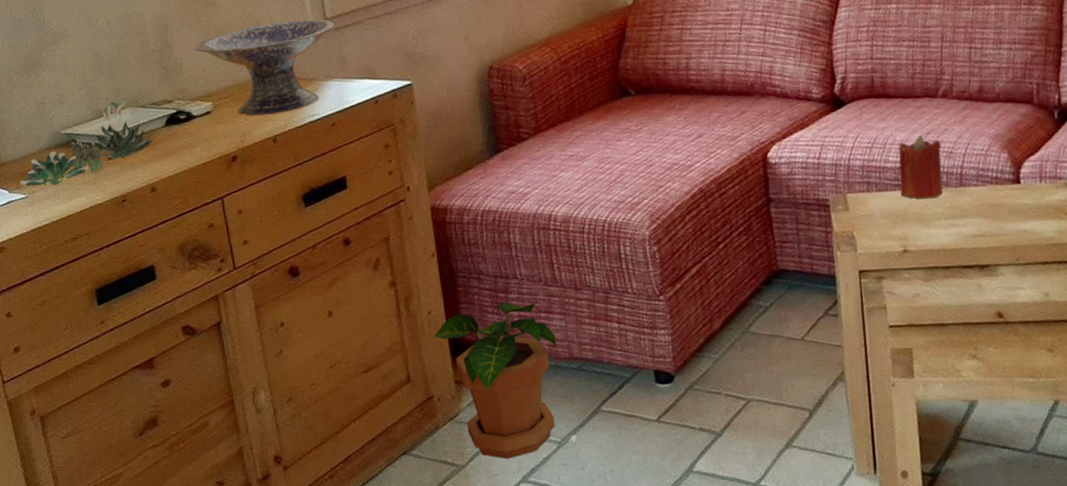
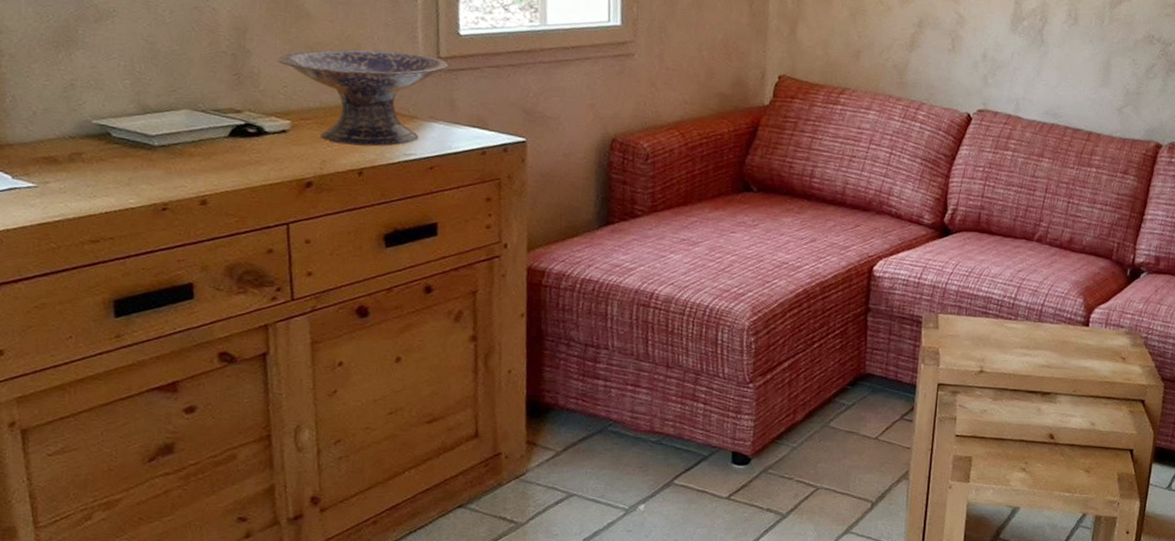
succulent plant: present [21,101,156,187] -> none [30,99,214,180]
potted plant: present [434,301,558,459] -> none [510,369,640,521]
candle: present [898,135,943,199] -> none [986,272,1029,329]

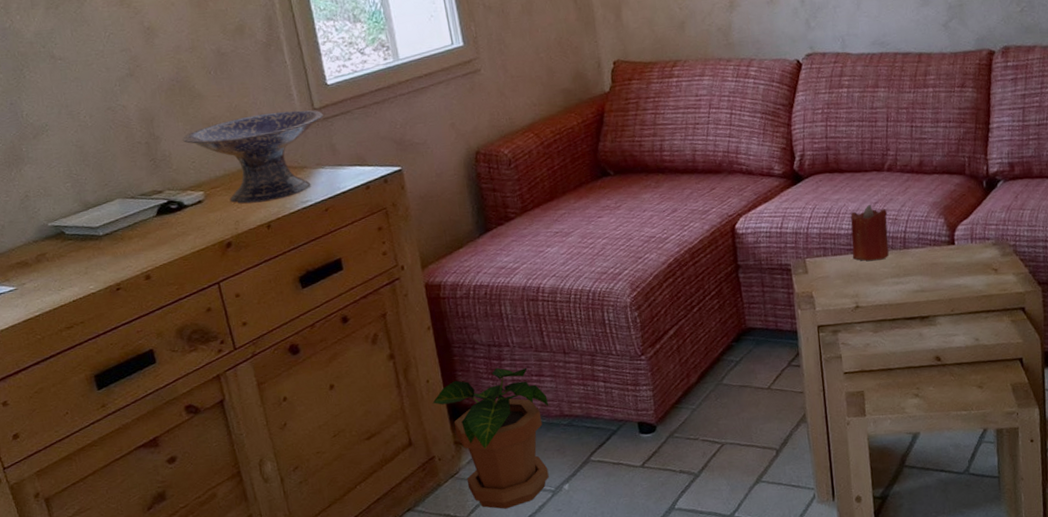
potted plant: none [510,369,640,521] -> present [432,367,549,509]
candle: none [986,272,1029,329] -> present [850,205,889,261]

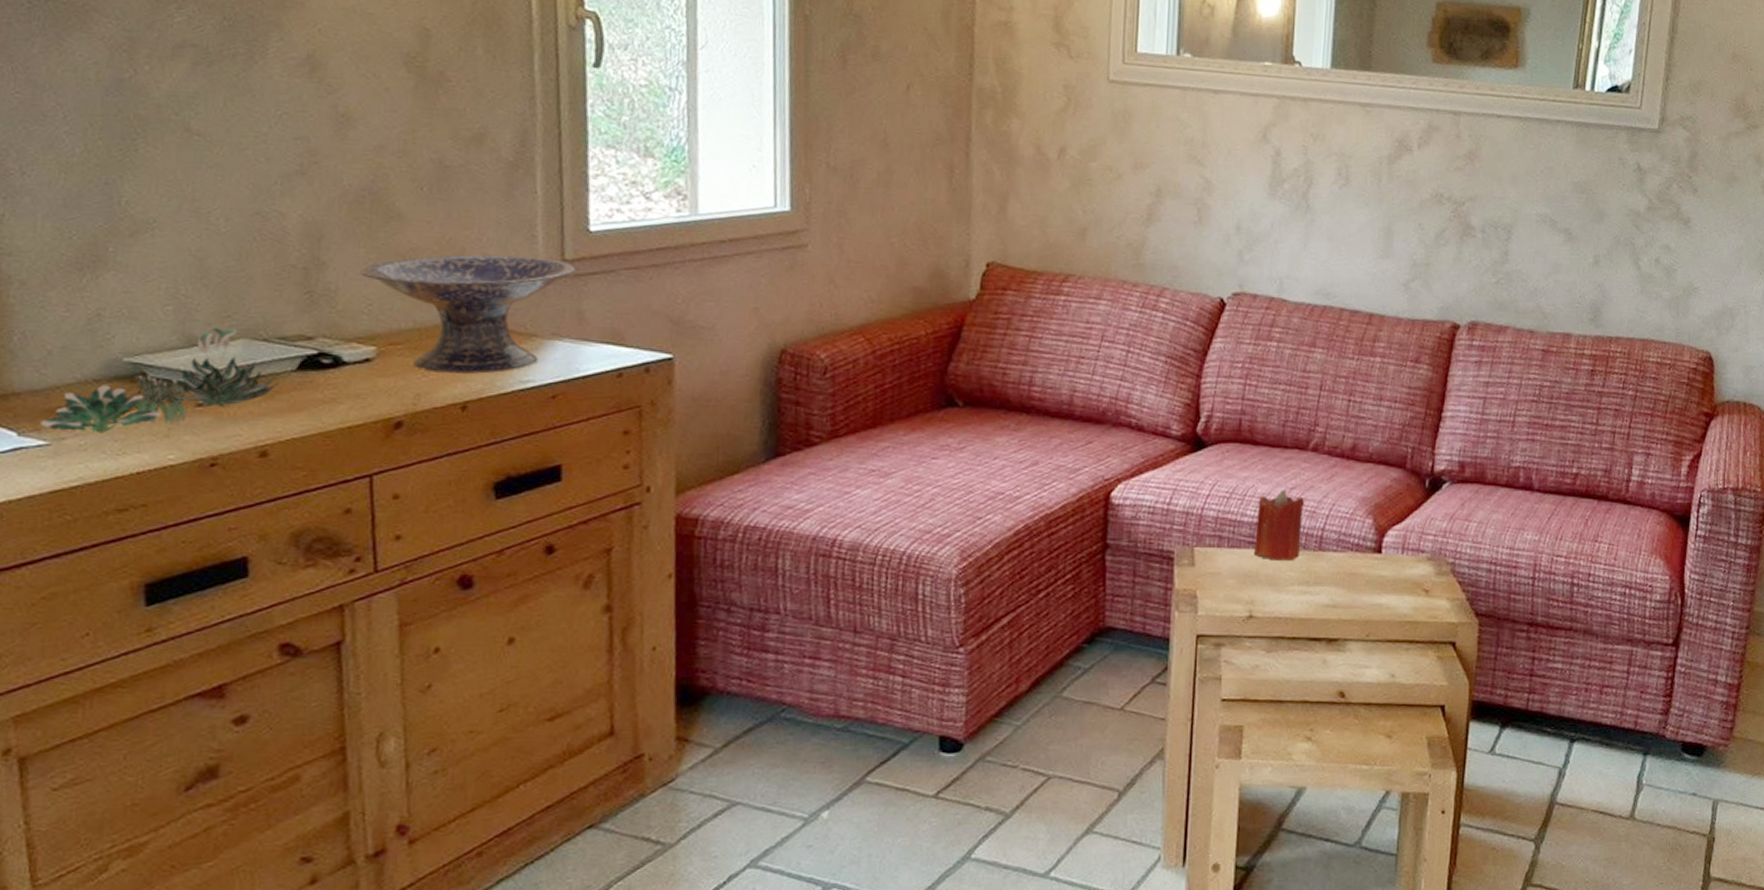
succulent plant: none [8,192,147,279] -> present [41,327,279,433]
potted plant: present [432,367,549,509] -> none [655,640,821,838]

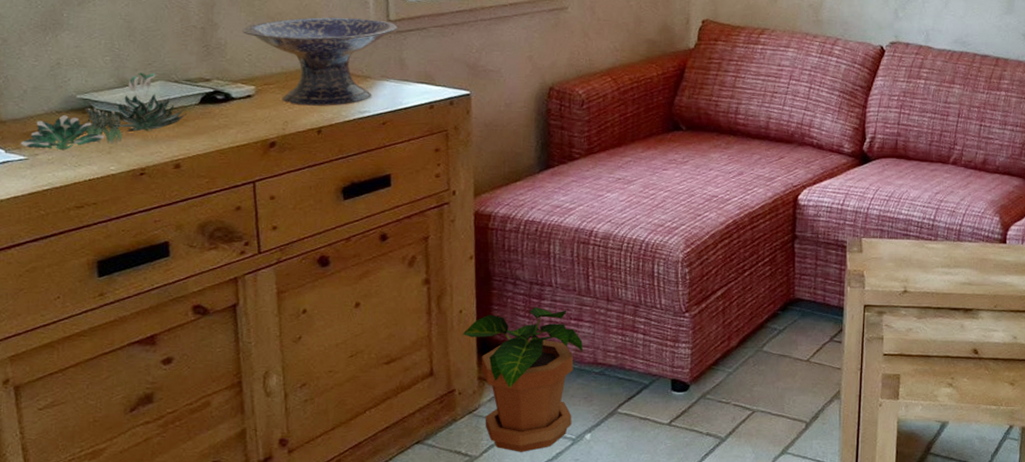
potted plant: none [655,640,821,838] -> present [462,306,584,452]
candle: present [1253,490,1305,561] -> none [907,194,947,249]

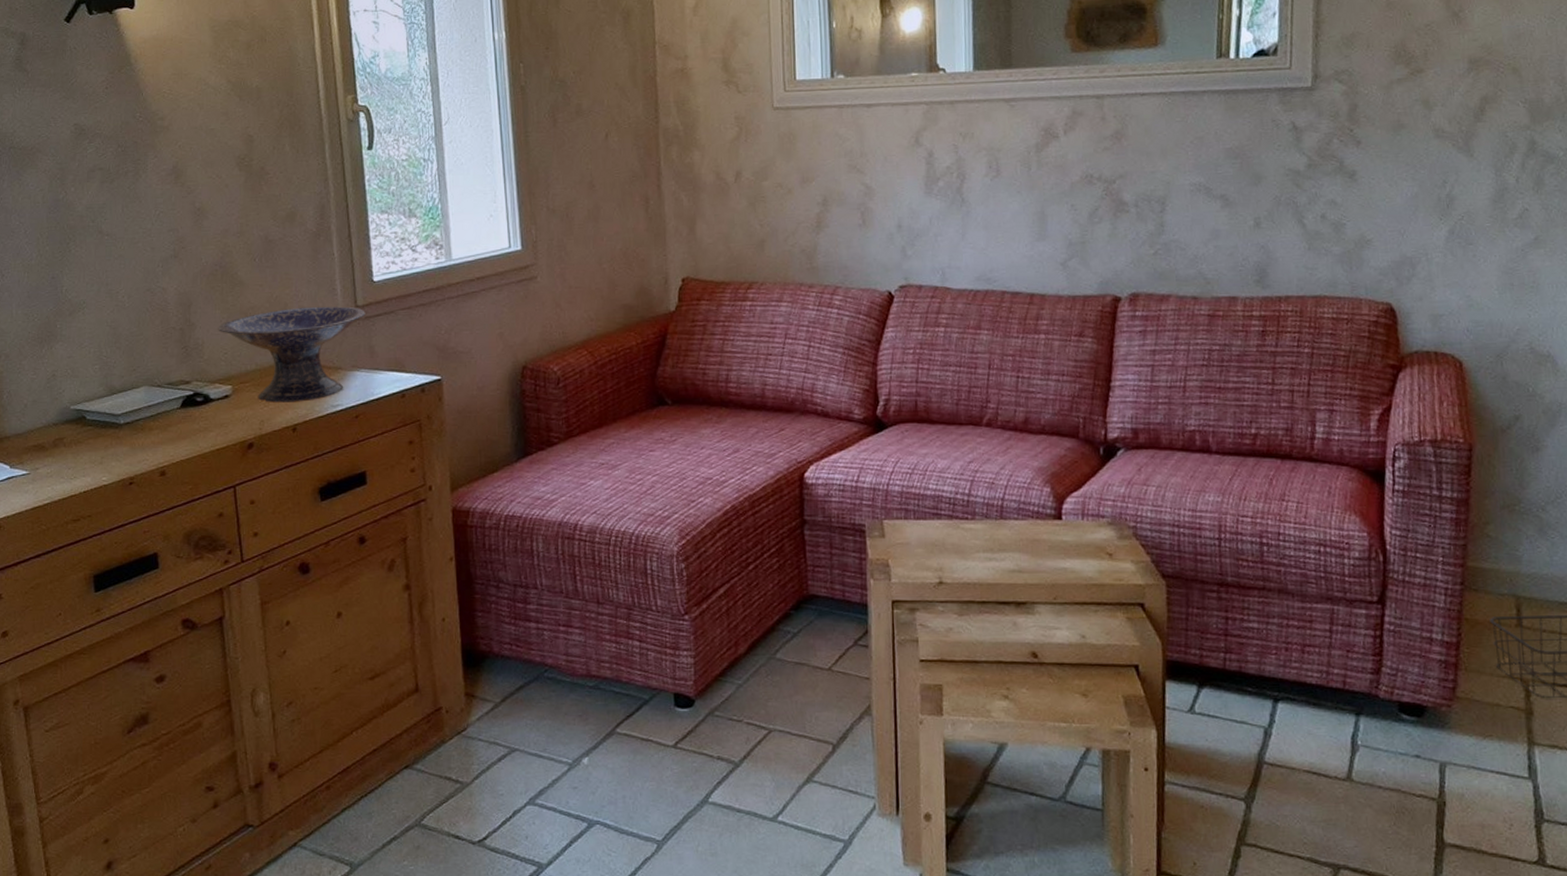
succulent plant: present [21,72,187,151] -> none [24,379,169,464]
potted plant: present [462,306,584,452] -> none [446,612,575,779]

